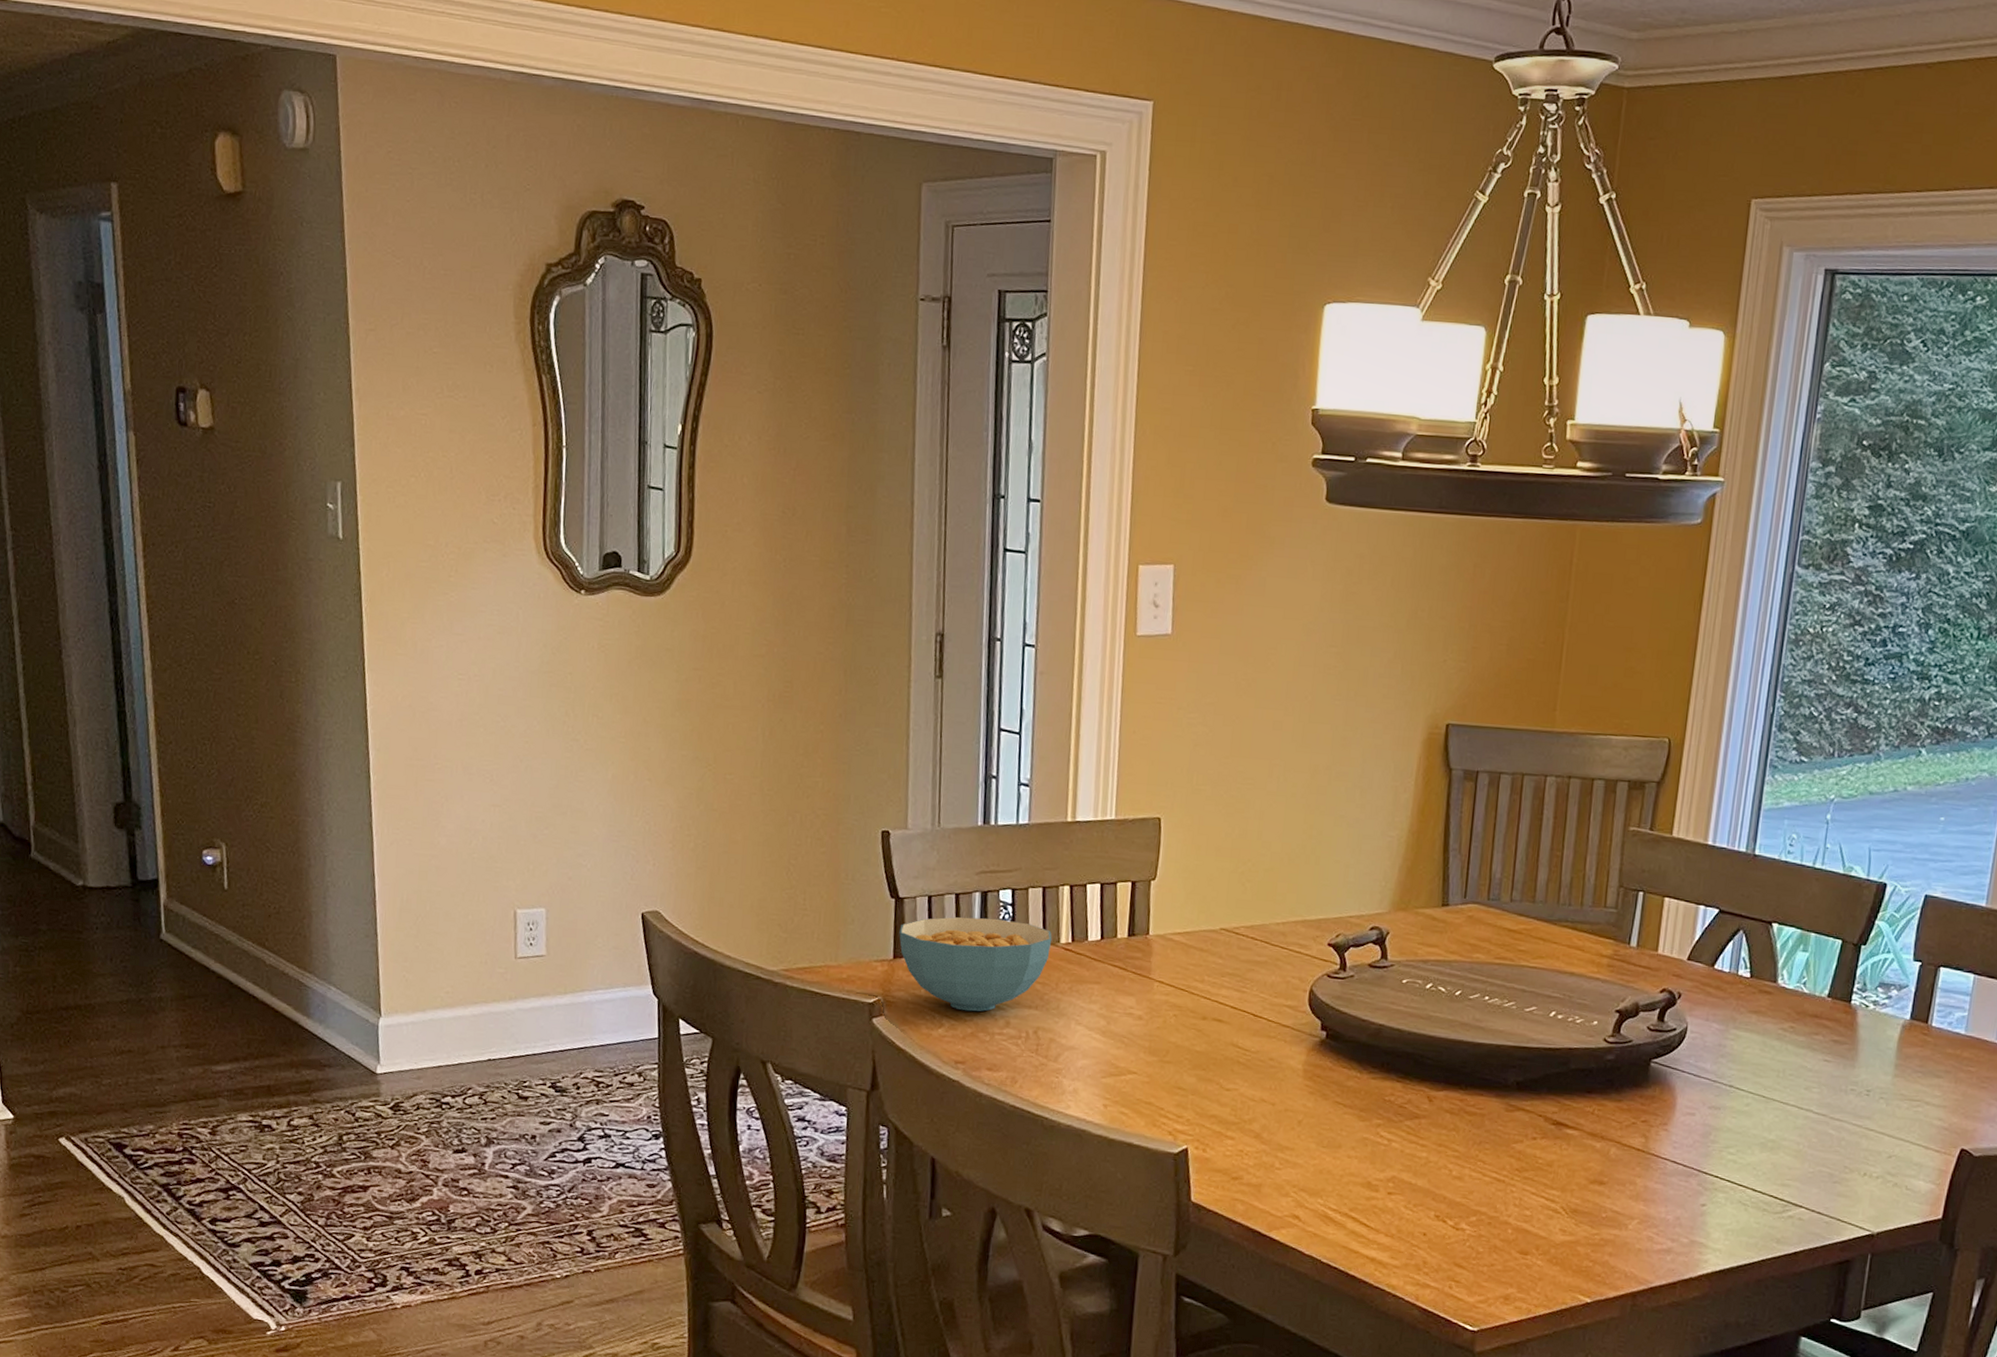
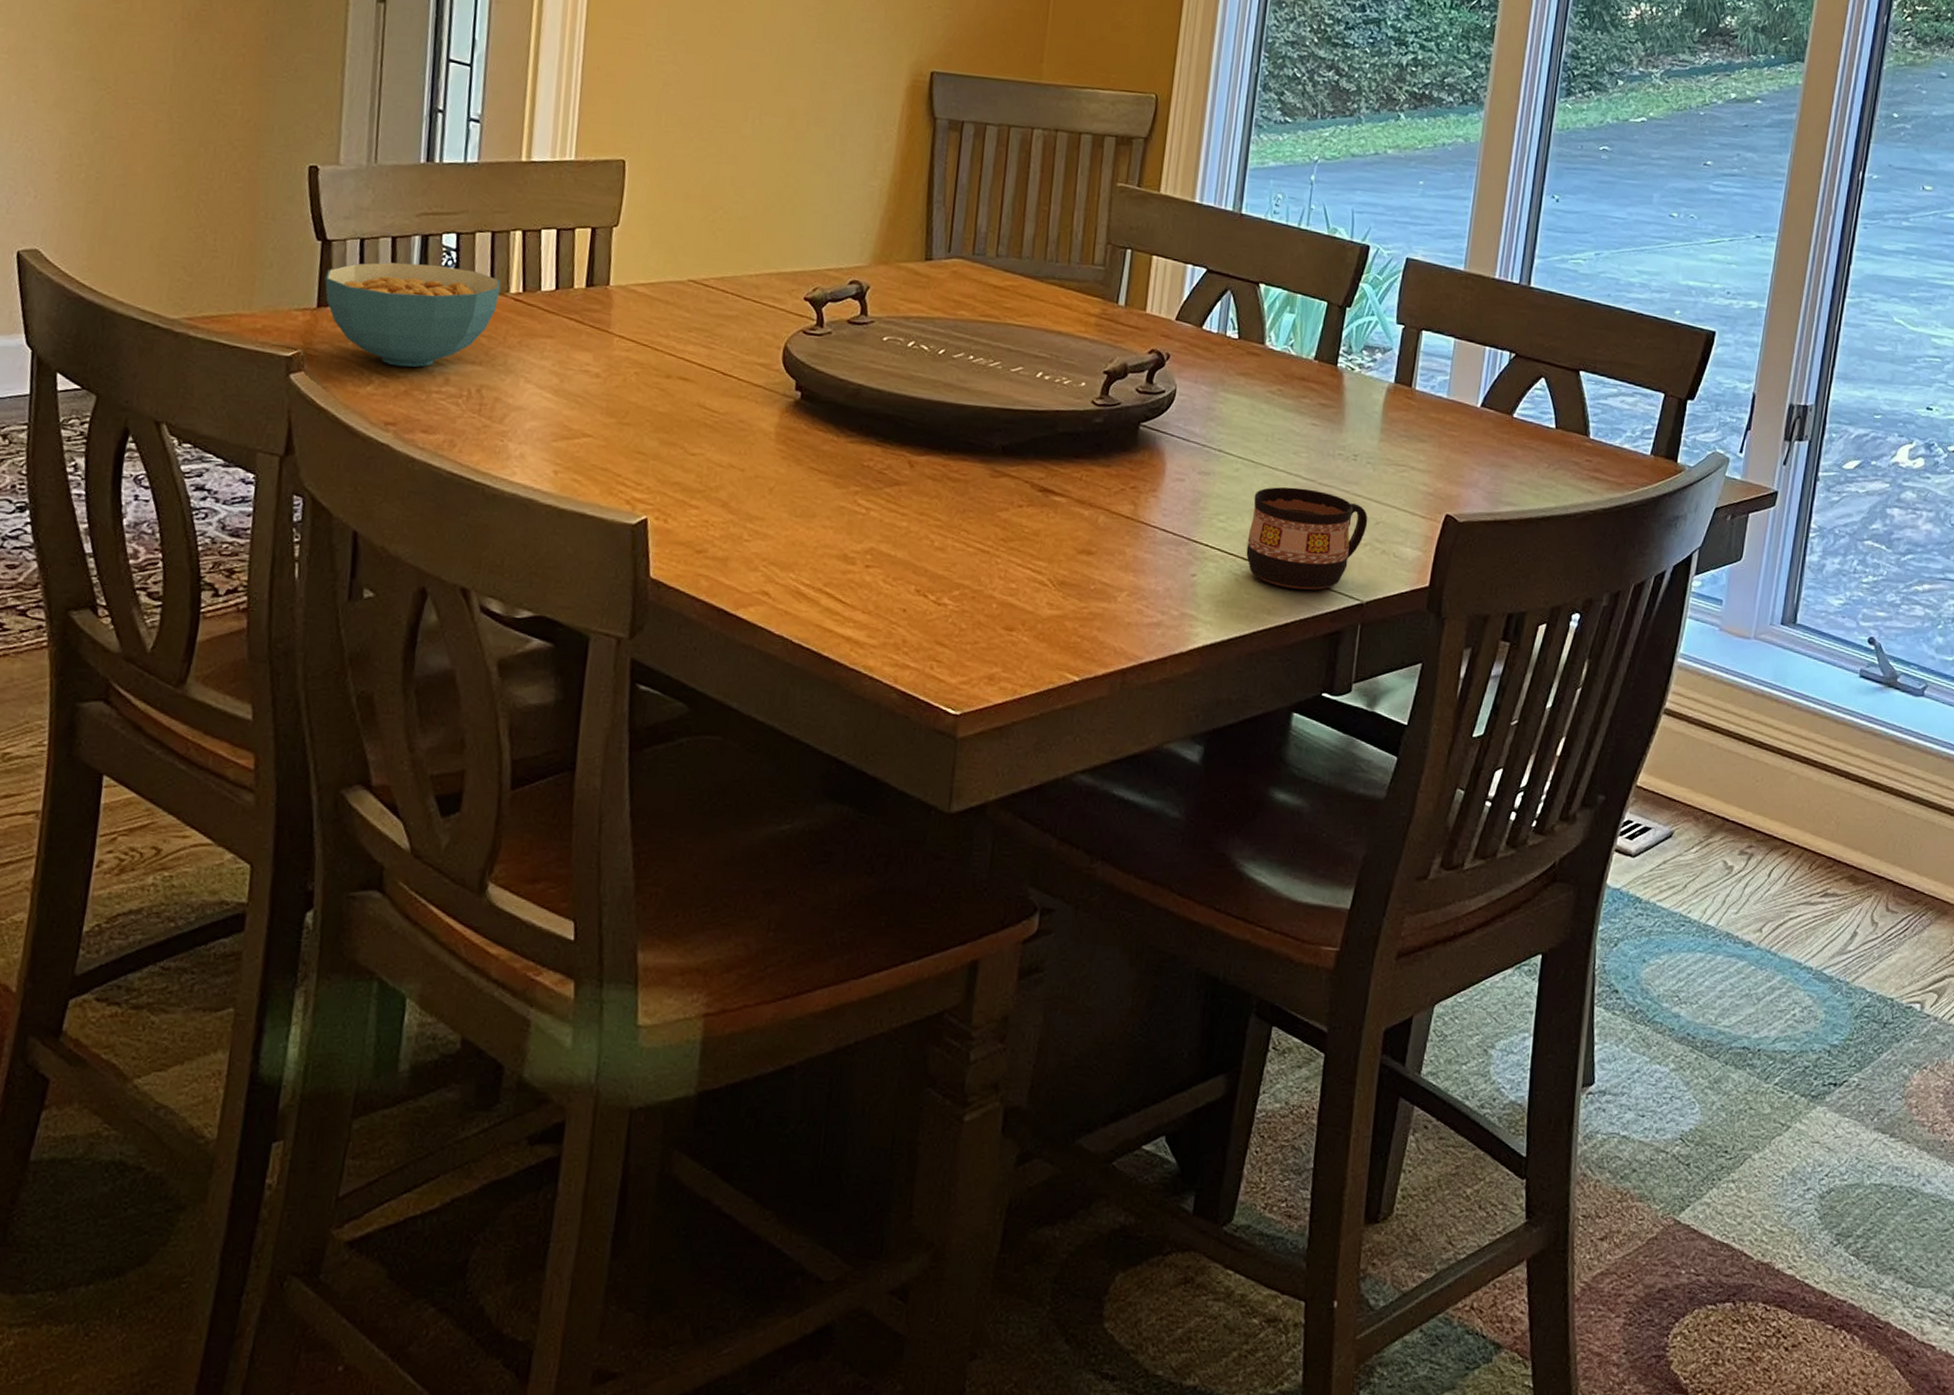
cup: none [1756,1121,1880,1221] -> present [1246,486,1368,590]

